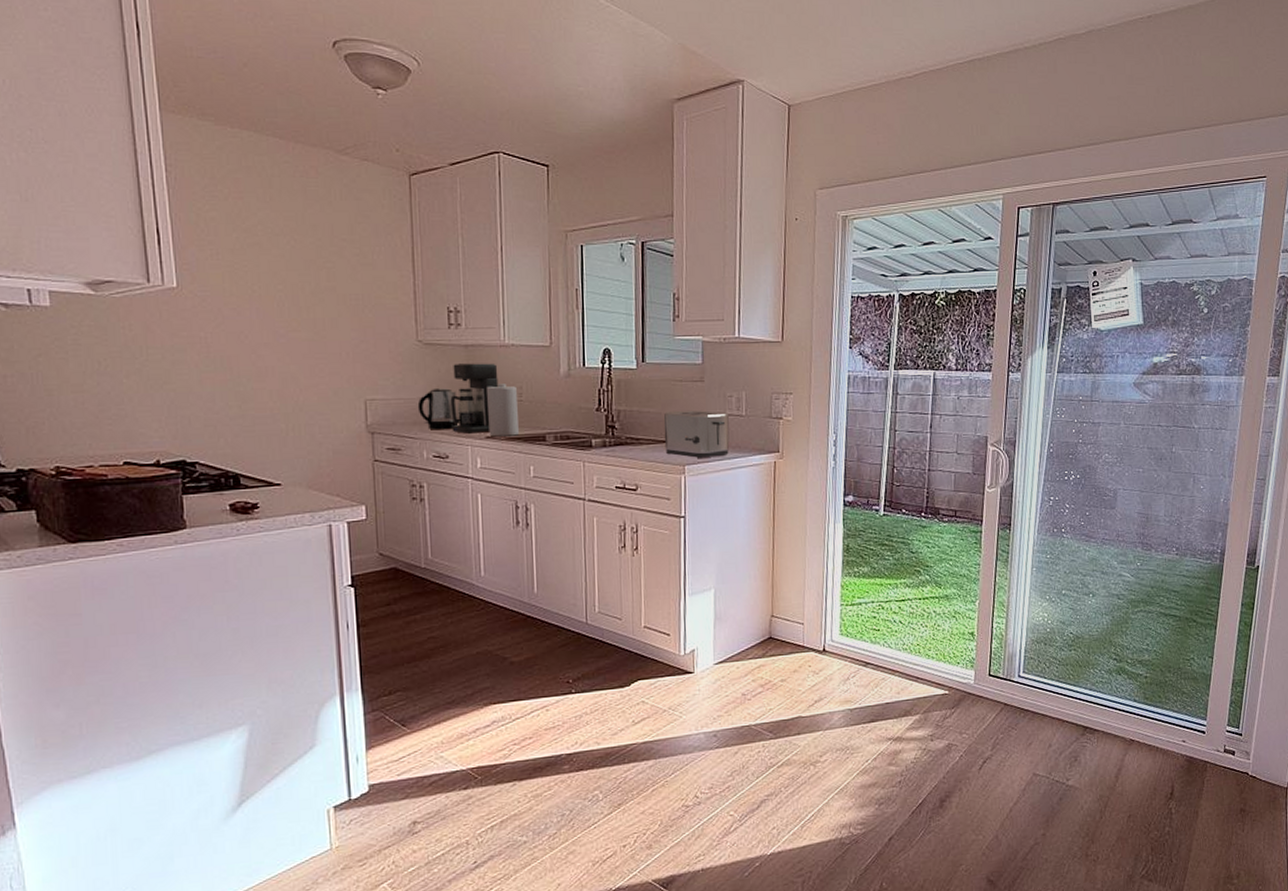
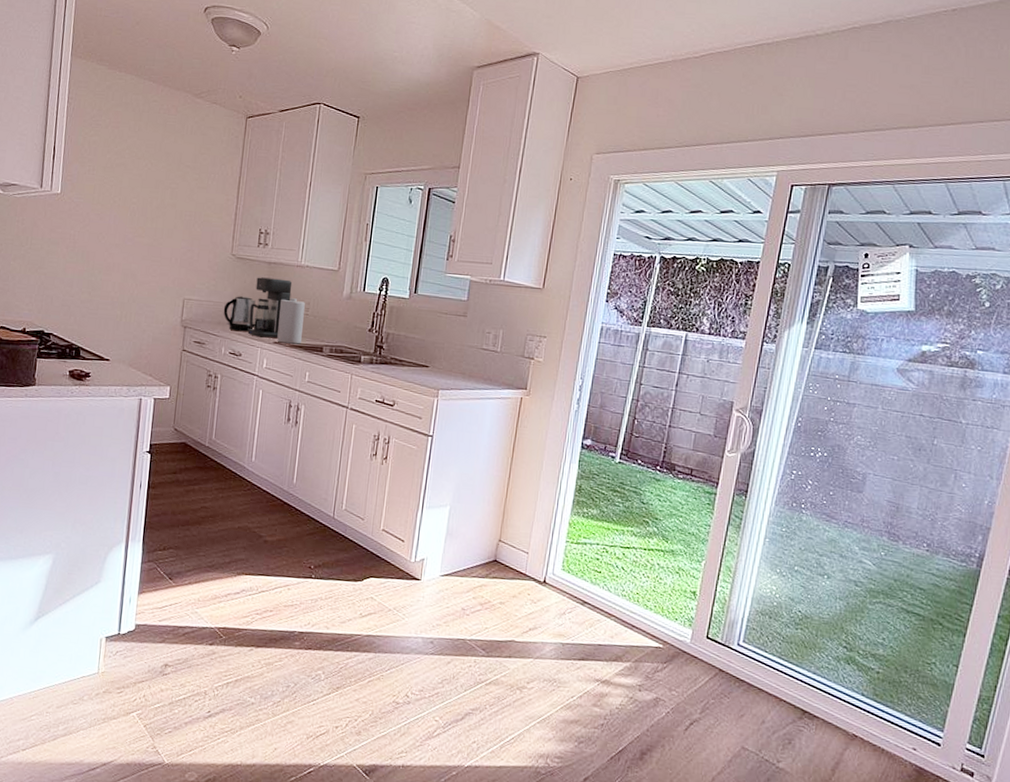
toaster: present [664,410,730,459] -> none [423,340,486,386]

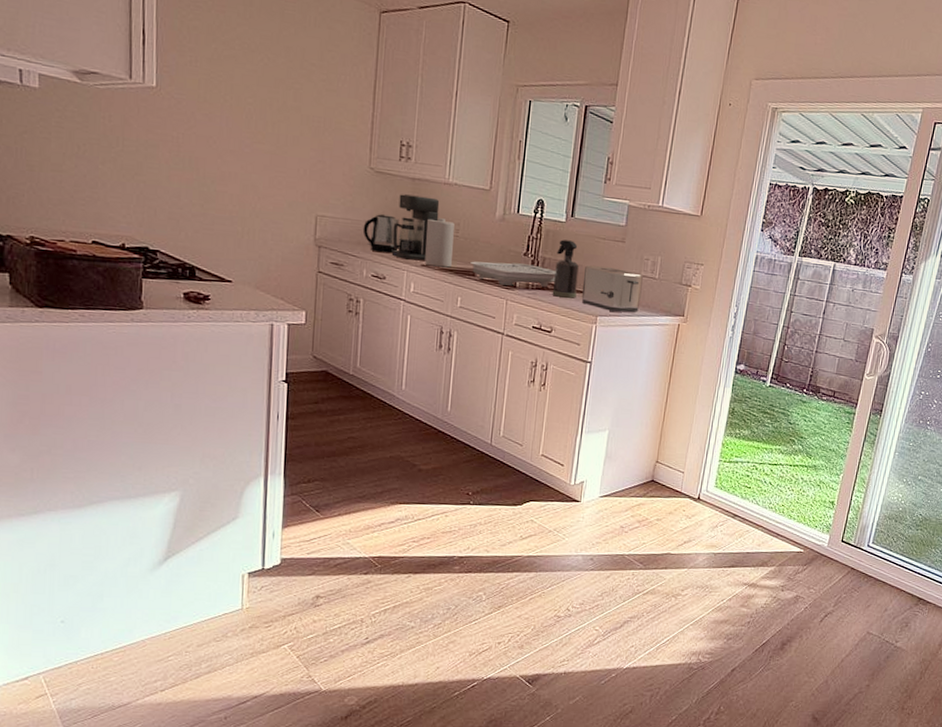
dish rack: none [318,338,399,361] -> present [470,261,556,287]
spray bottle: none [395,315,421,373] -> present [552,239,579,299]
toaster: none [423,340,486,386] -> present [581,265,644,313]

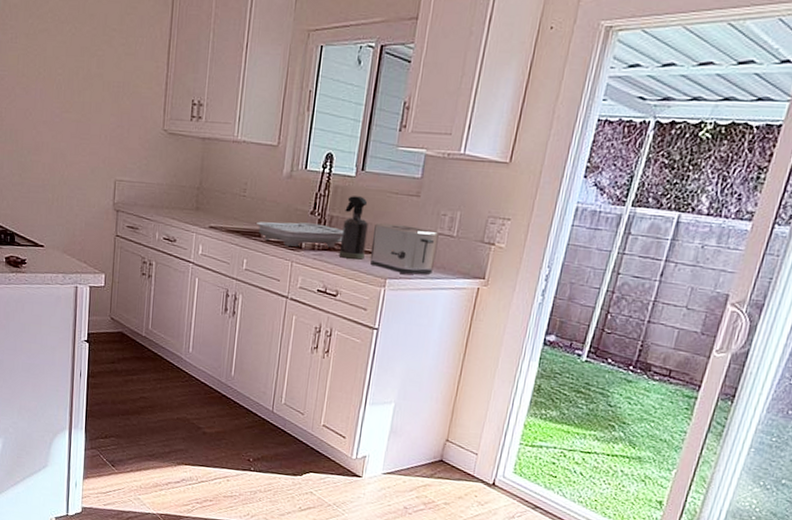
kettle: present [362,214,399,254] -> none [156,176,190,216]
coffee maker: present [391,194,440,261] -> none [182,155,228,223]
paper towel holder: present [425,218,455,268] -> none [212,178,242,229]

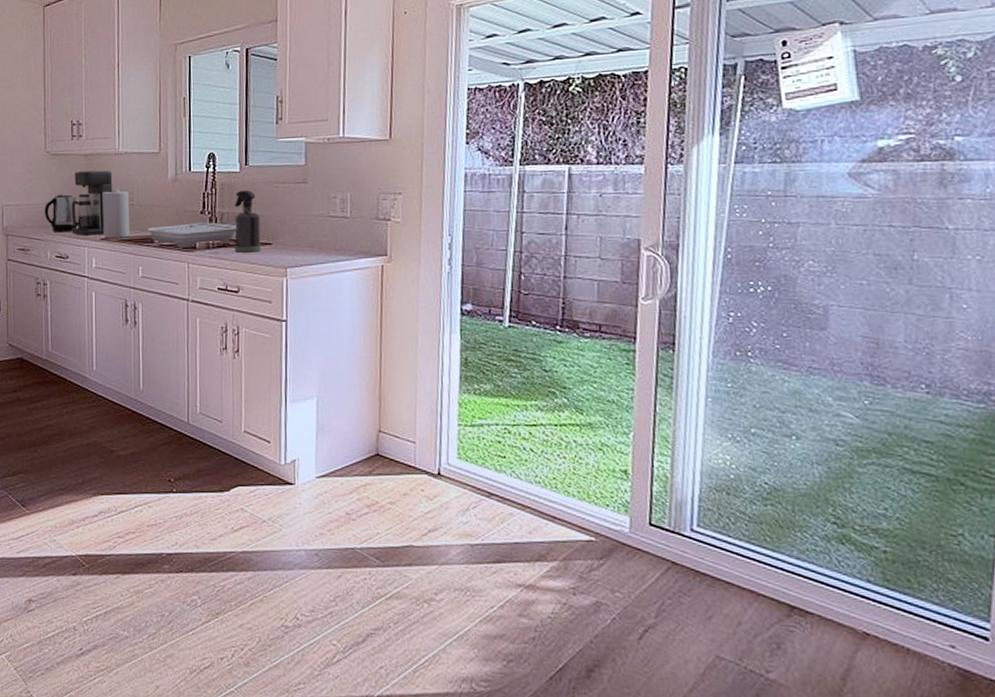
kettle: none [156,176,190,216] -> present [44,194,78,233]
coffee maker: none [182,155,228,223] -> present [71,170,113,237]
paper towel holder: none [212,178,242,229] -> present [103,189,129,239]
toaster: present [369,223,440,275] -> none [266,211,334,262]

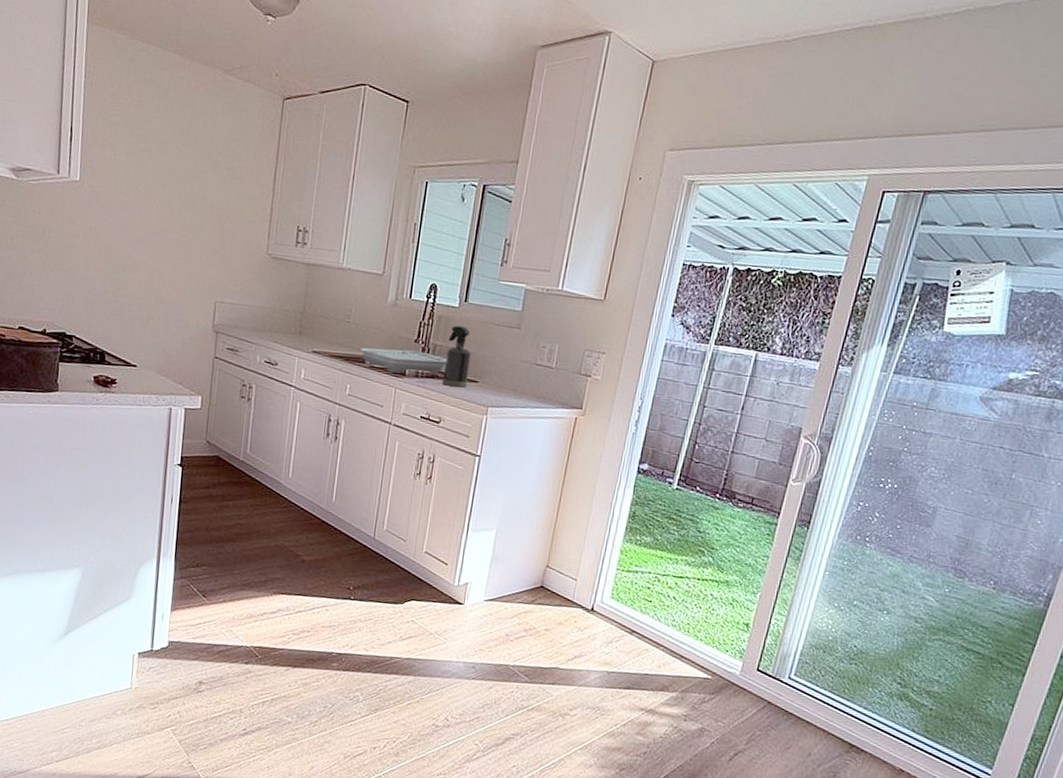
kettle: present [44,194,78,233] -> none [258,300,293,340]
coffee maker: present [71,170,113,237] -> none [284,279,333,348]
paper towel holder: present [103,189,129,239] -> none [316,303,347,354]

